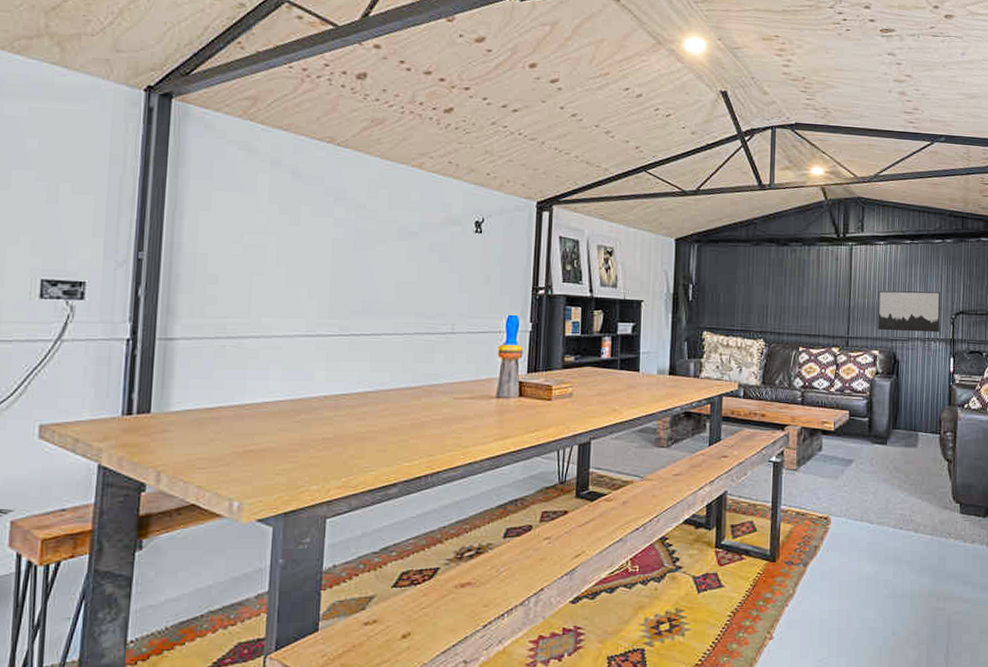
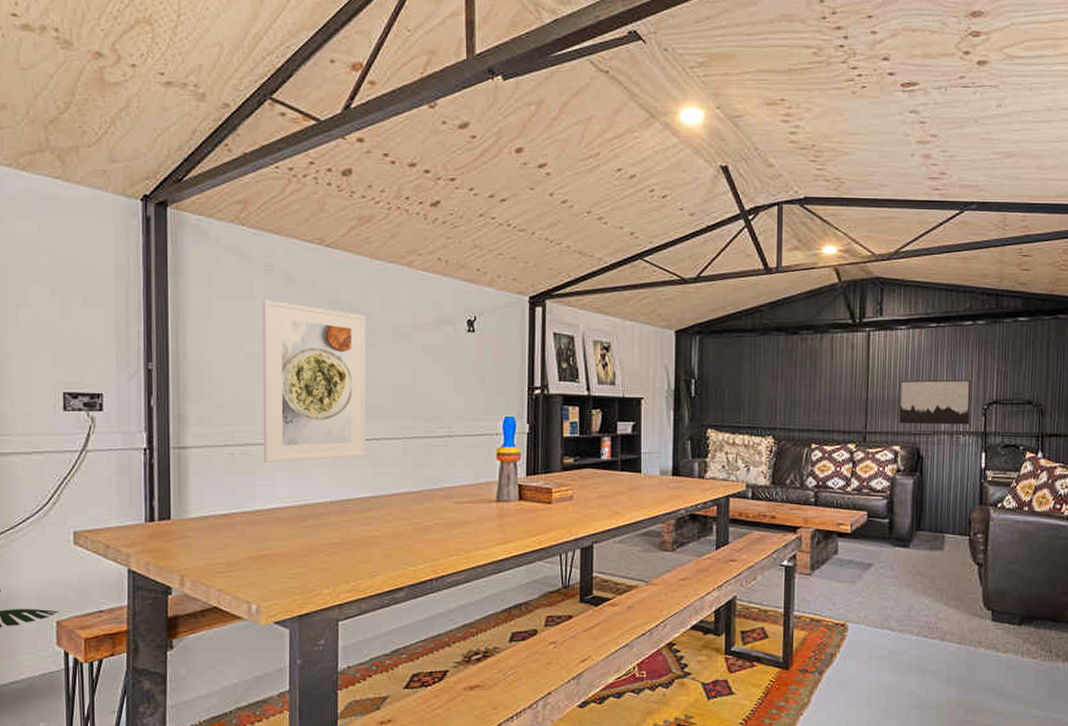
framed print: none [256,194,373,356] -> present [262,300,366,462]

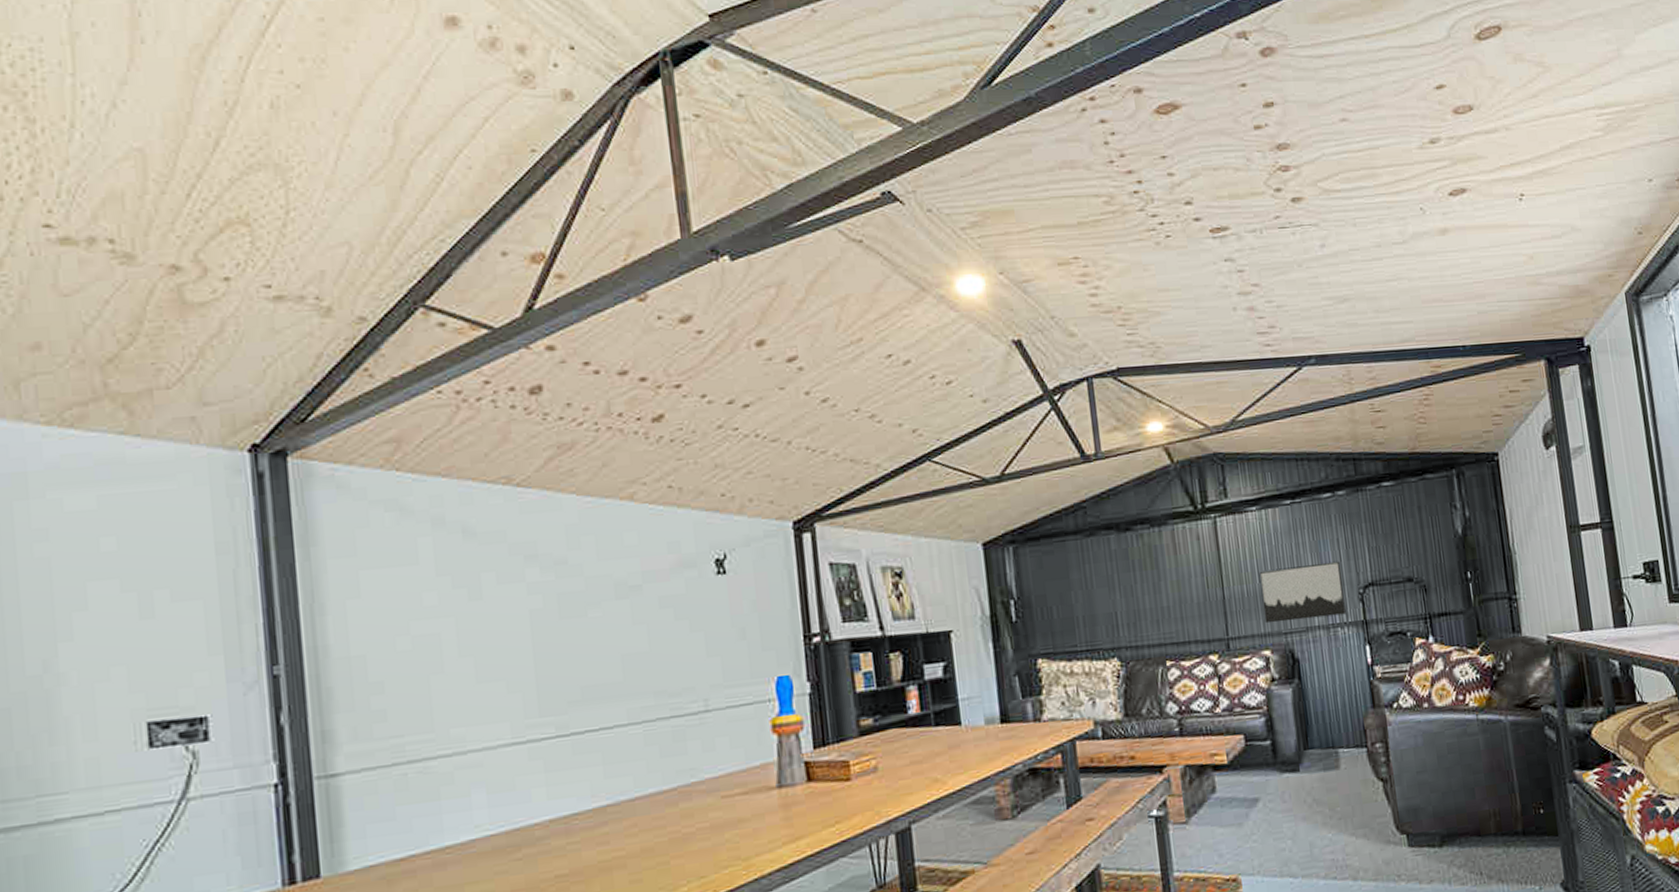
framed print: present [262,300,366,462] -> none [433,563,594,780]

